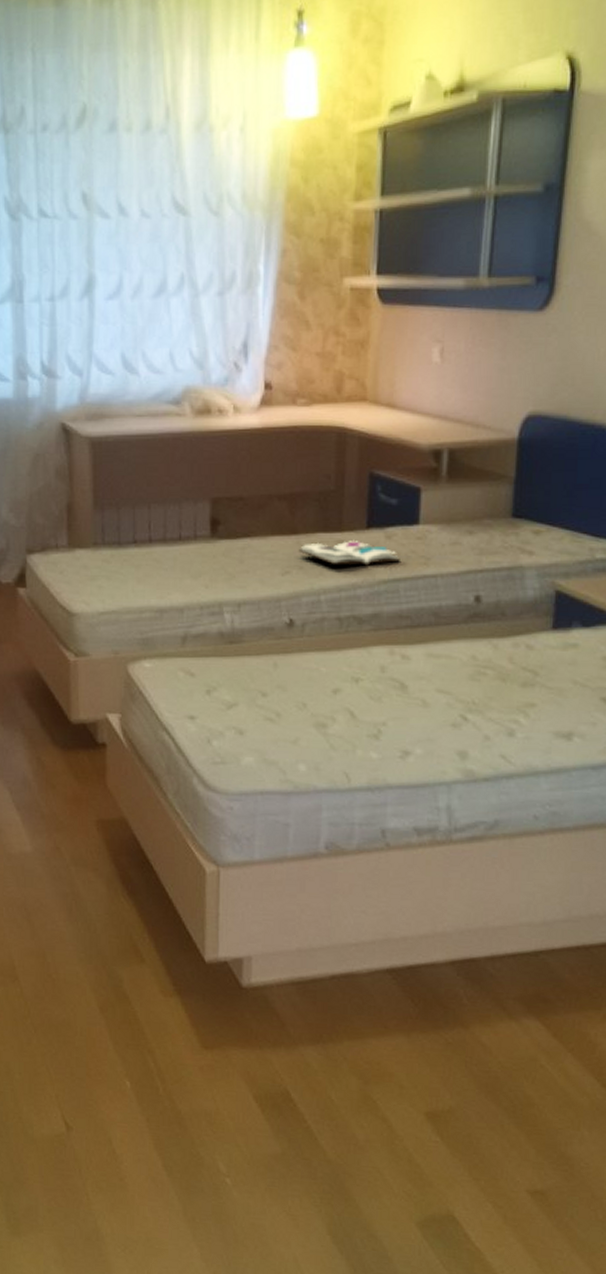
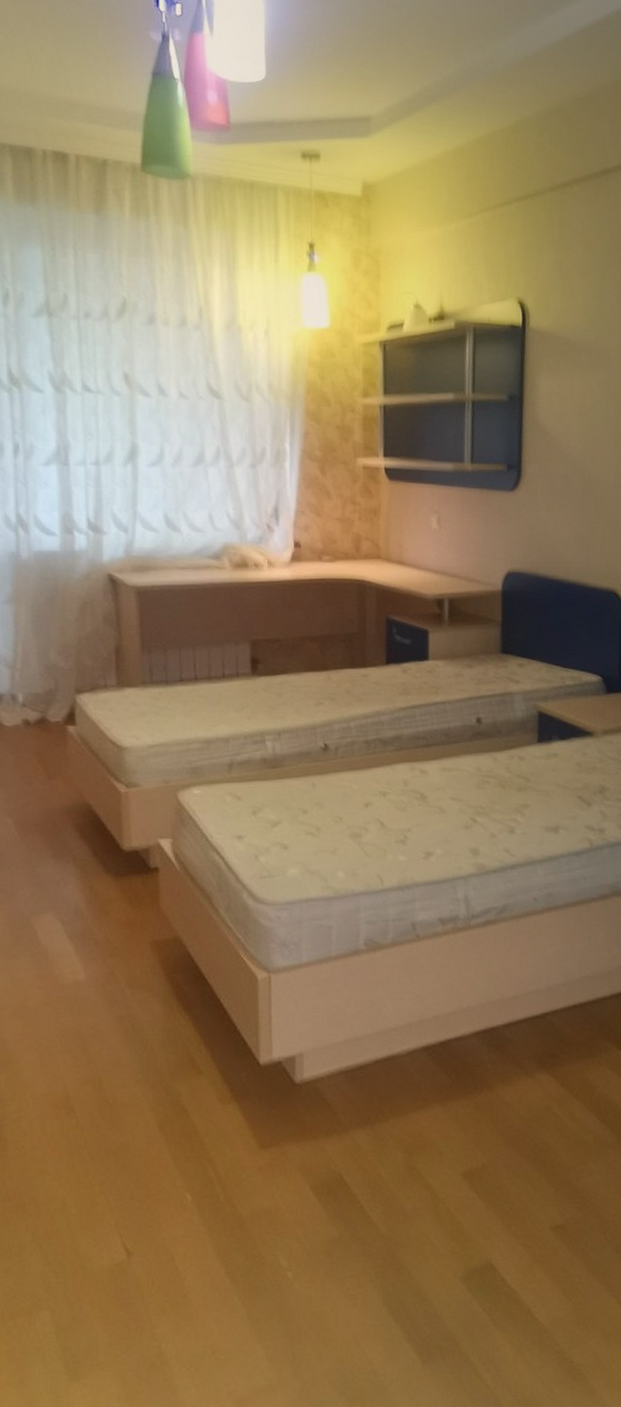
book: present [298,539,400,566] -> none [329,674,415,696]

